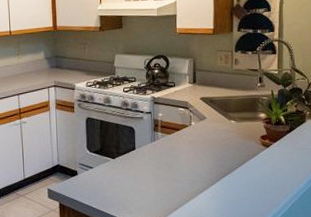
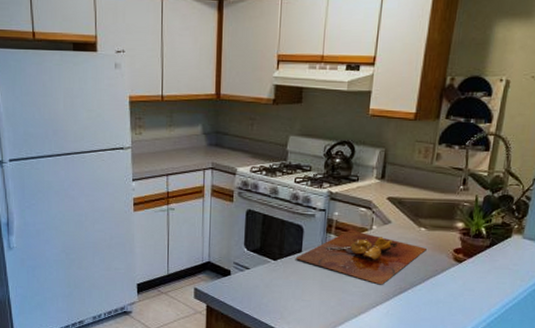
cutting board: none [130,127,238,172] -> present [295,229,427,285]

